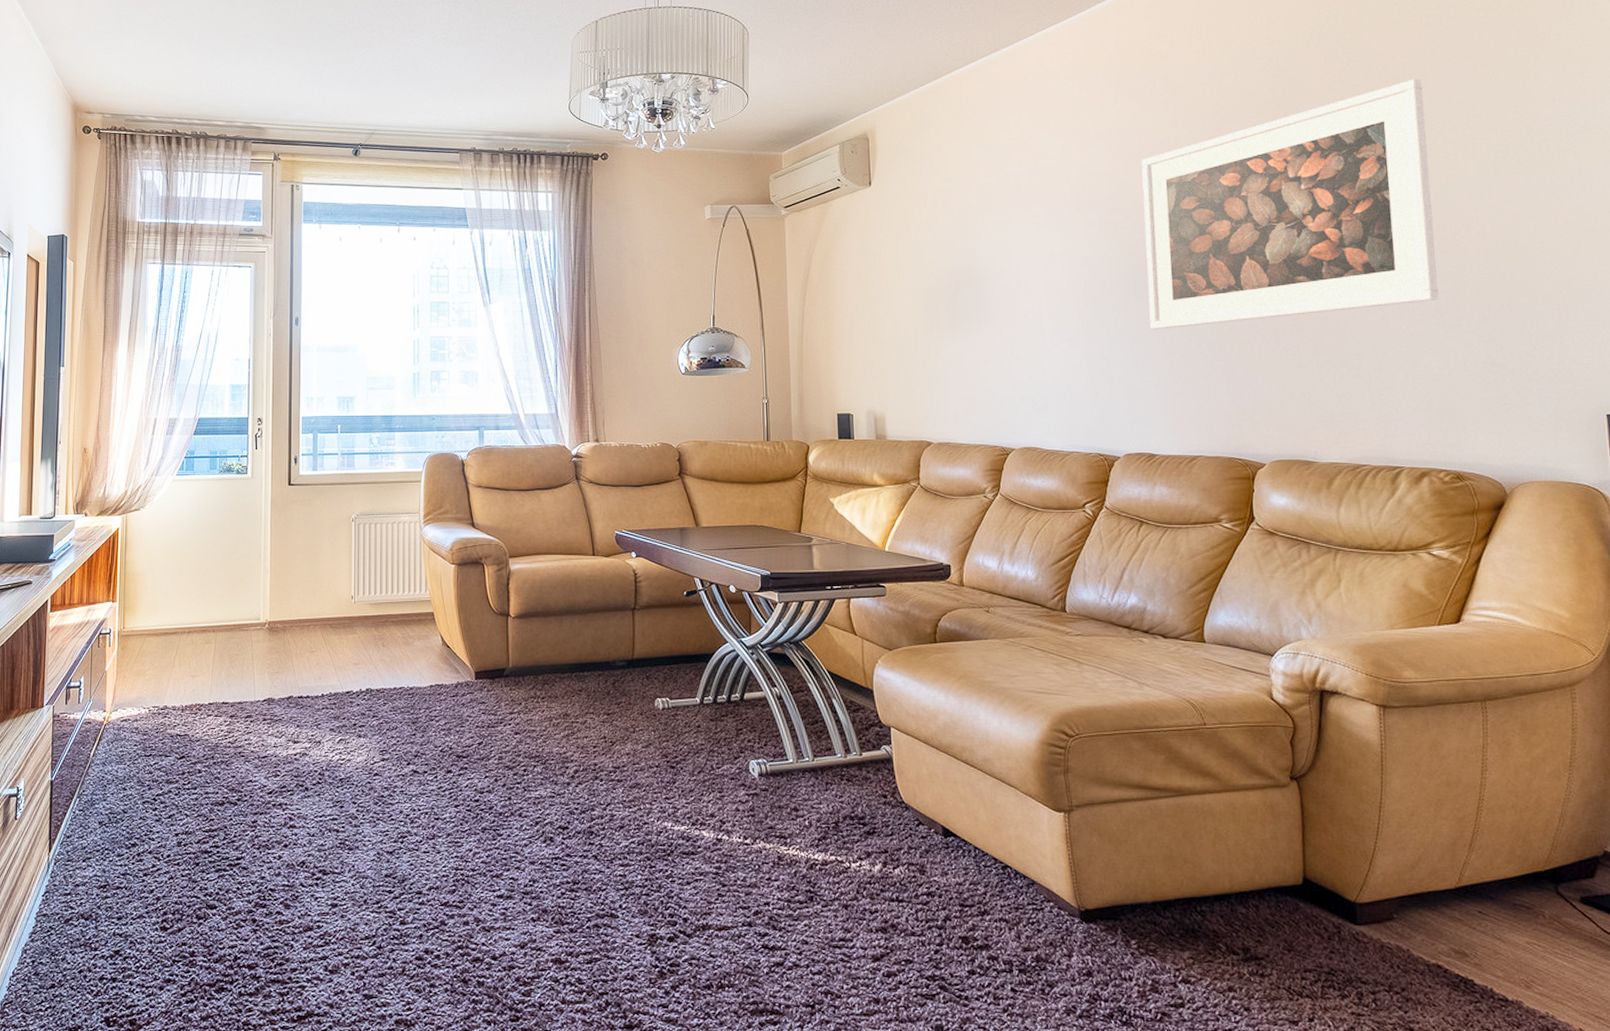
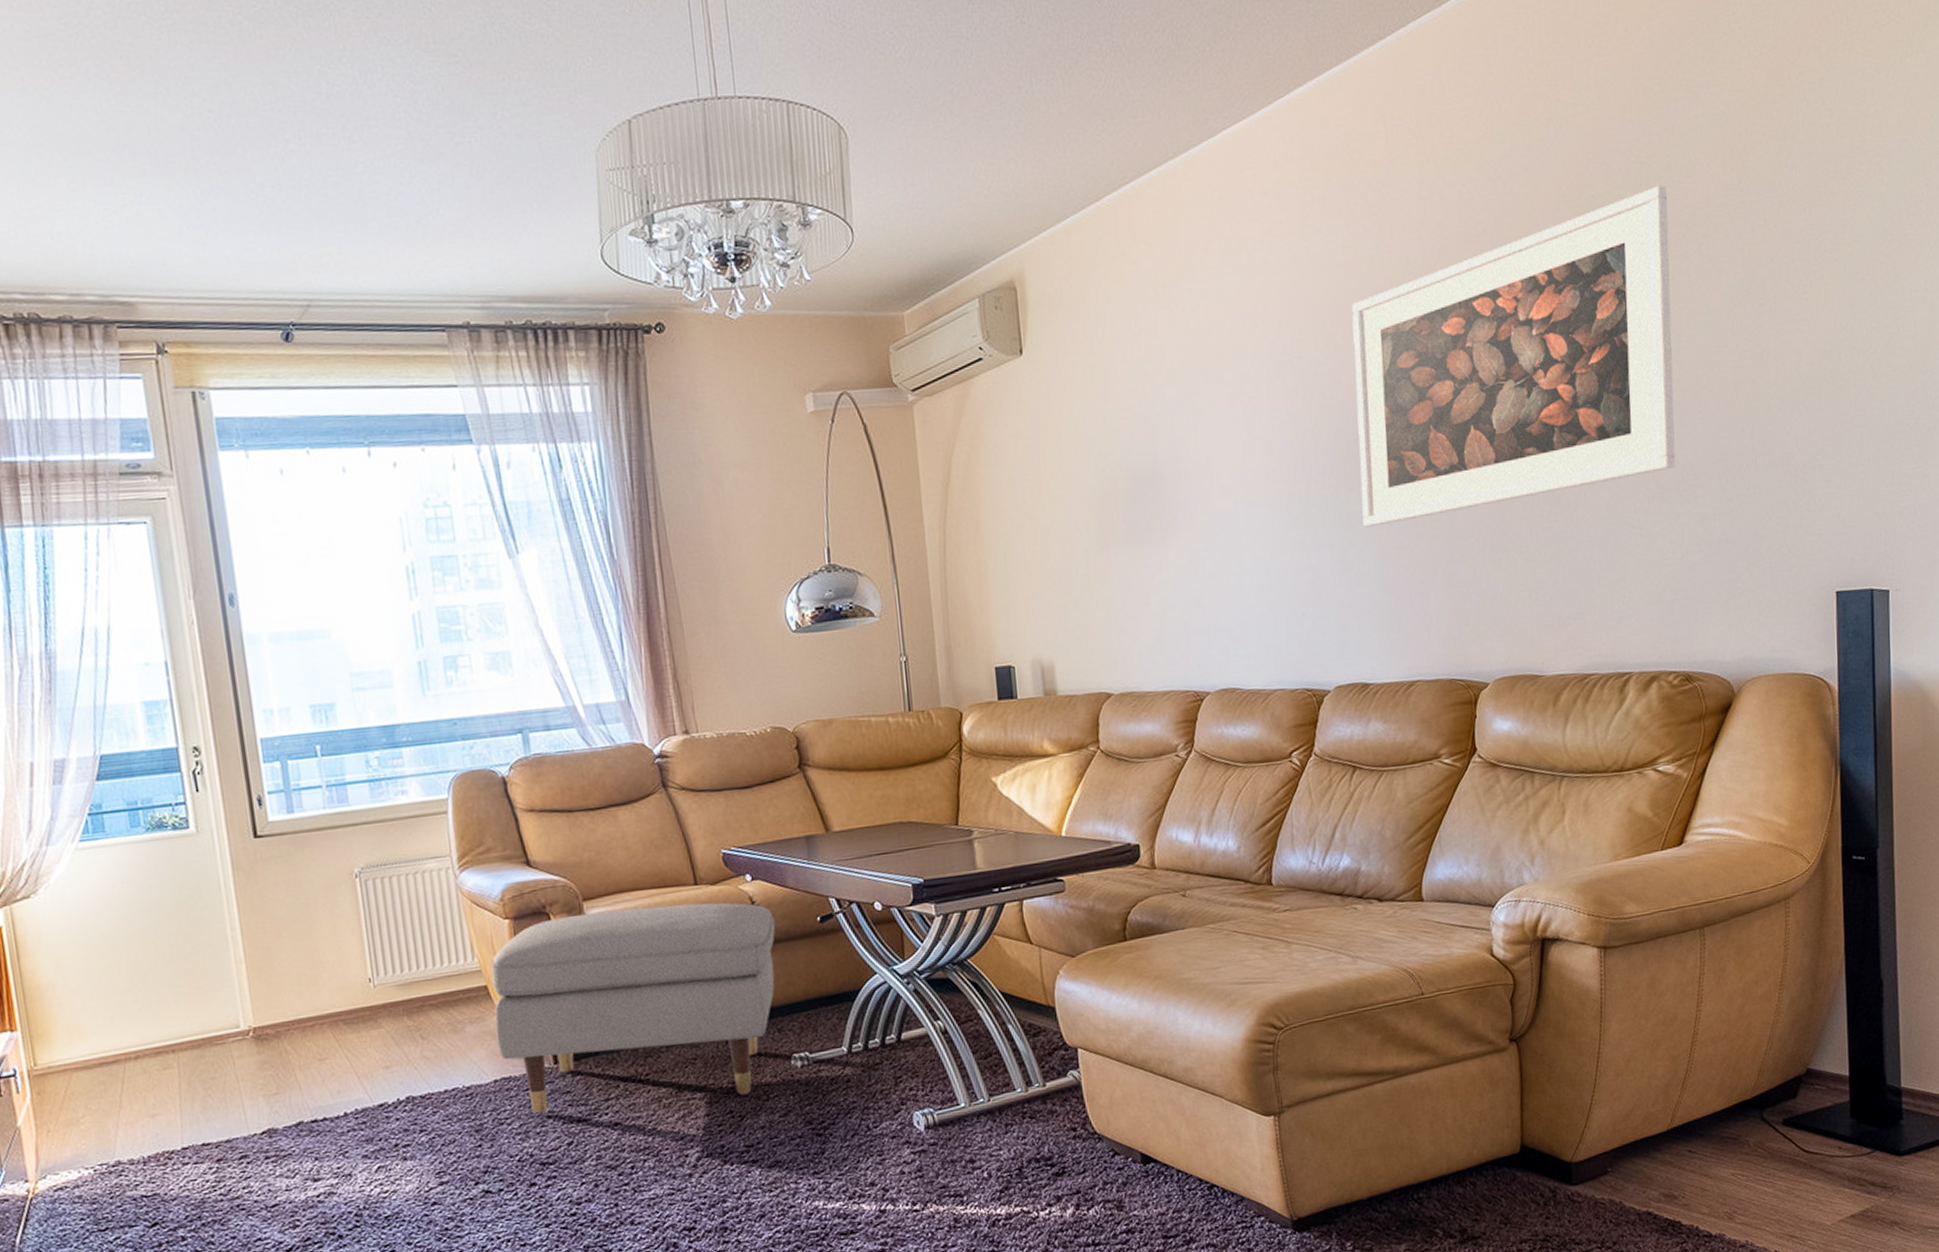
ottoman: none [436,567,651,726] -> present [491,902,776,1114]

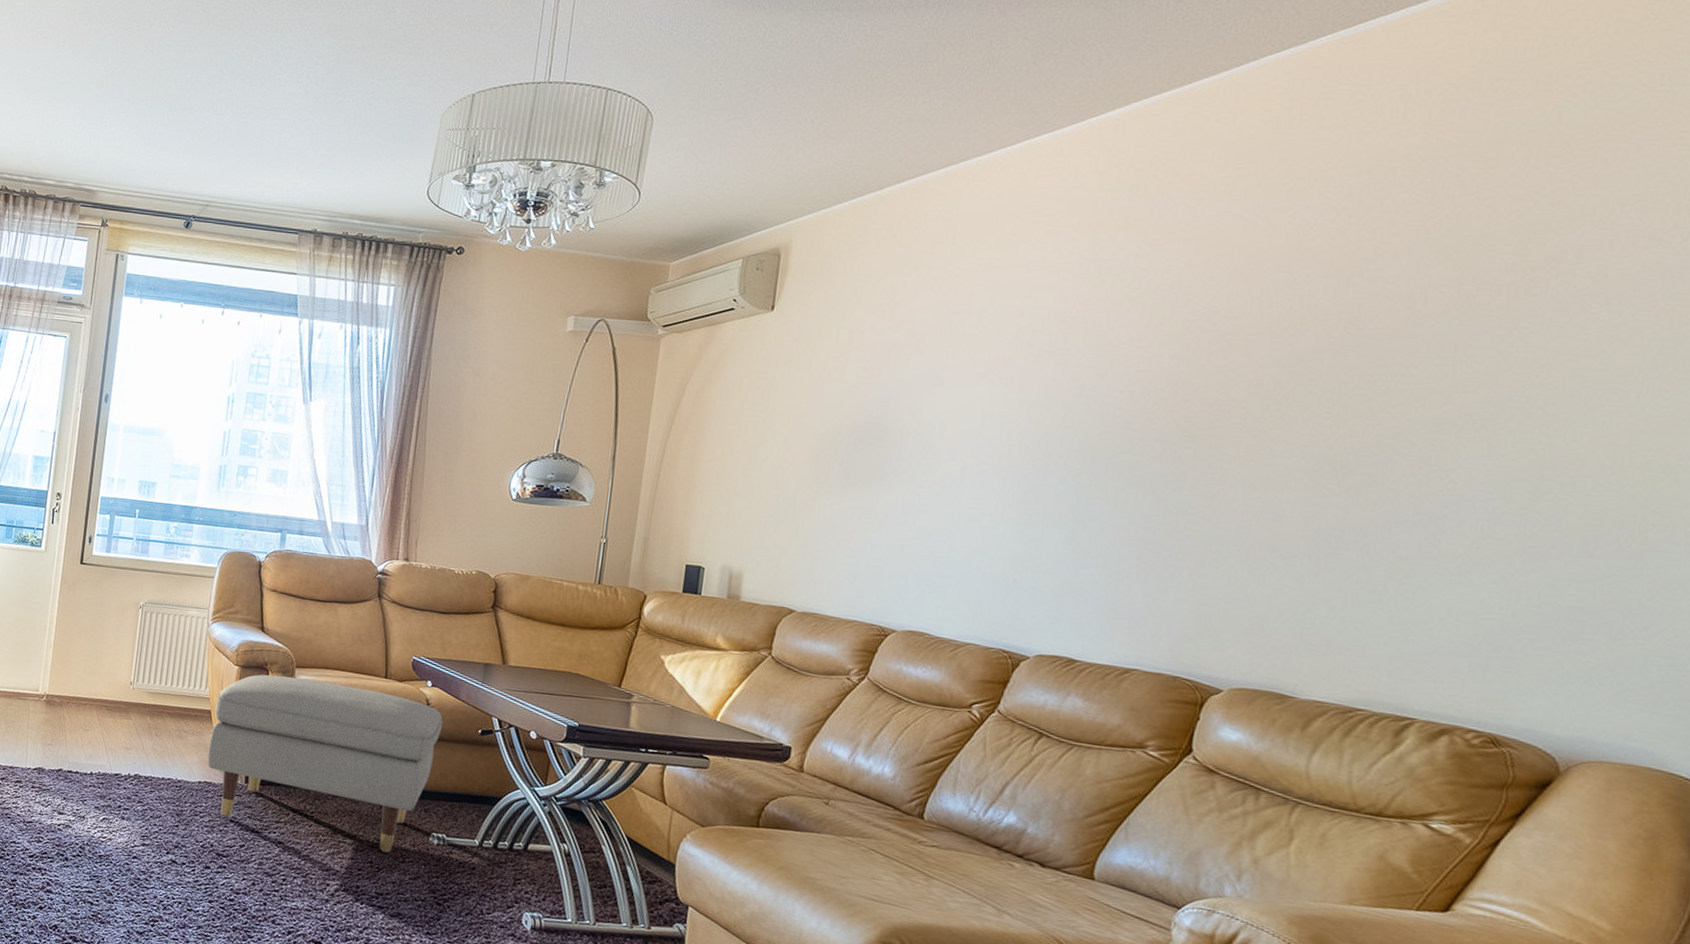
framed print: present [1351,185,1676,527] -> none [1103,233,1573,523]

